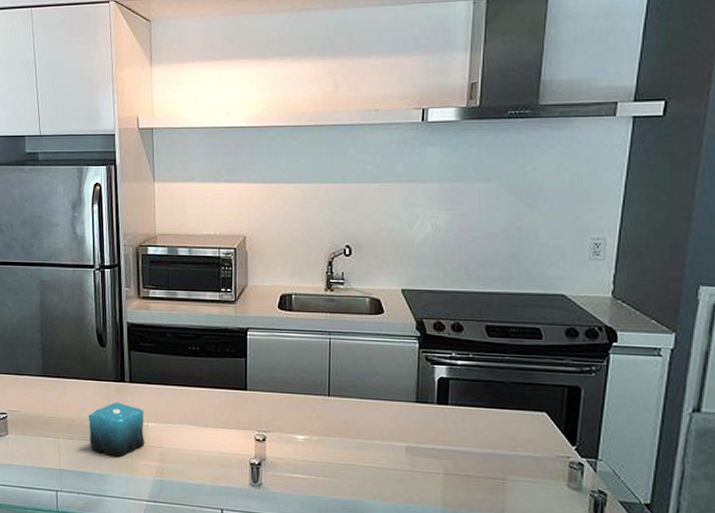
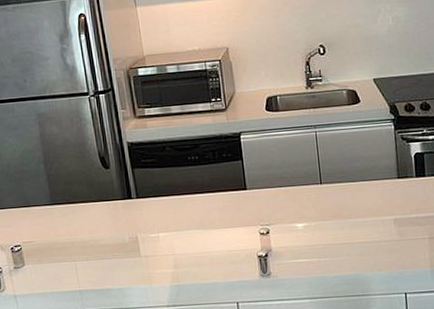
candle: present [88,402,145,458] -> none [100,218,159,271]

